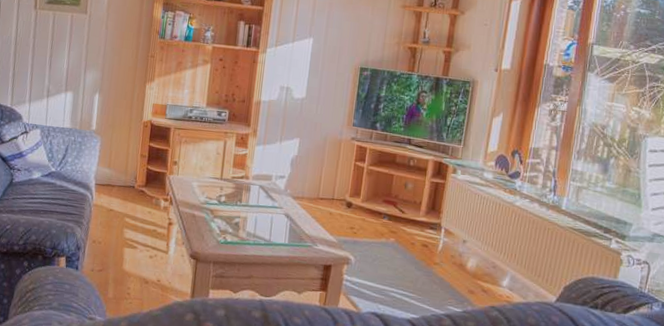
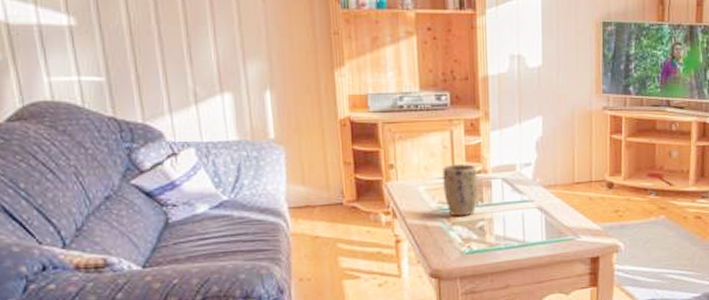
plant pot: none [211,168,241,212] -> present [441,163,478,217]

